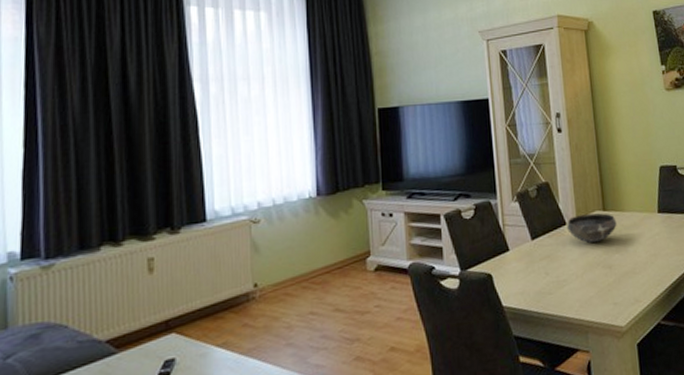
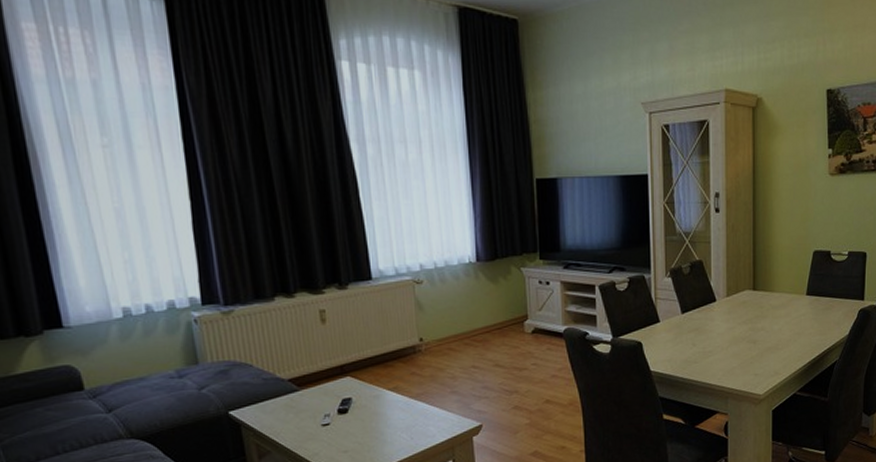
bowl: present [567,213,617,243] -> none [717,292,765,319]

